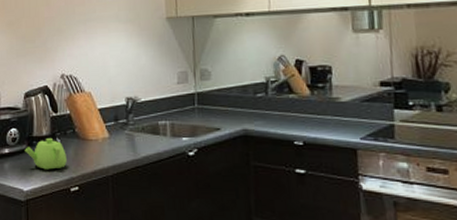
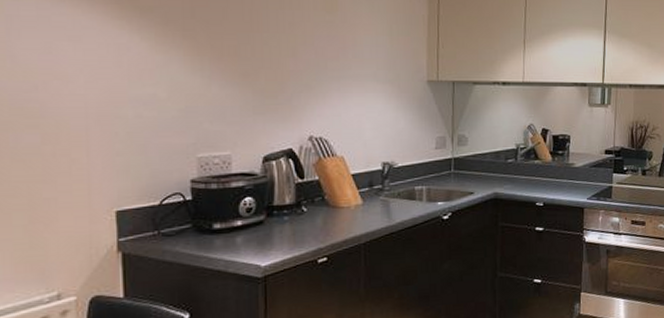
teapot: present [25,137,67,170] -> none [263,206,314,242]

